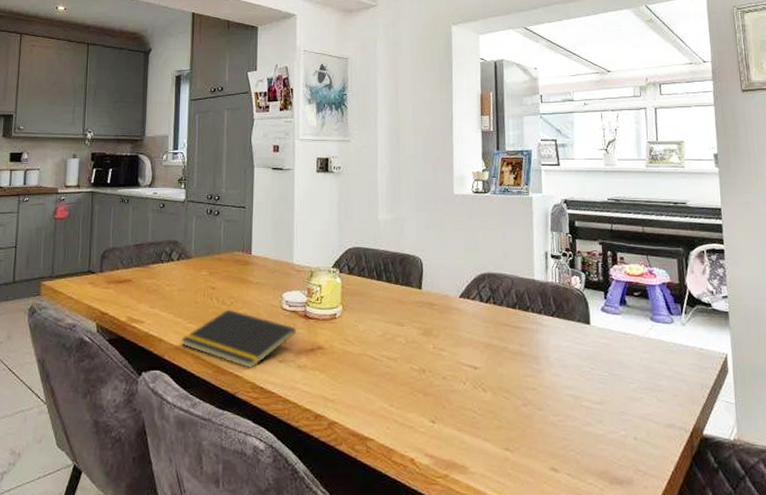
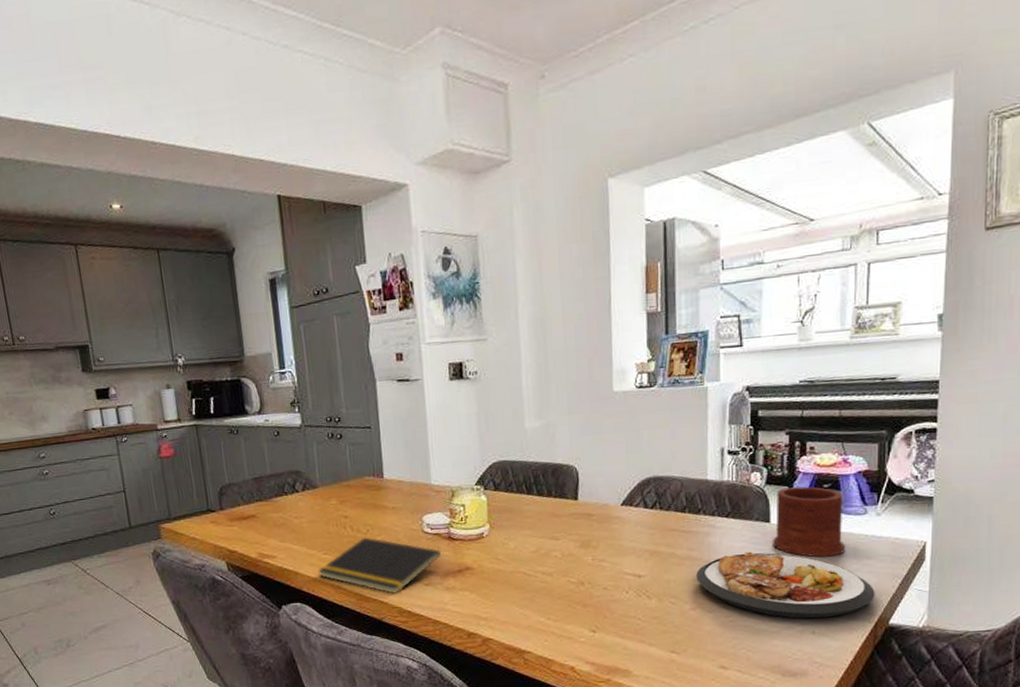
plate: none [527,351,688,424] -> present [696,551,875,619]
mug: none [593,293,657,362] -> present [773,486,845,558]

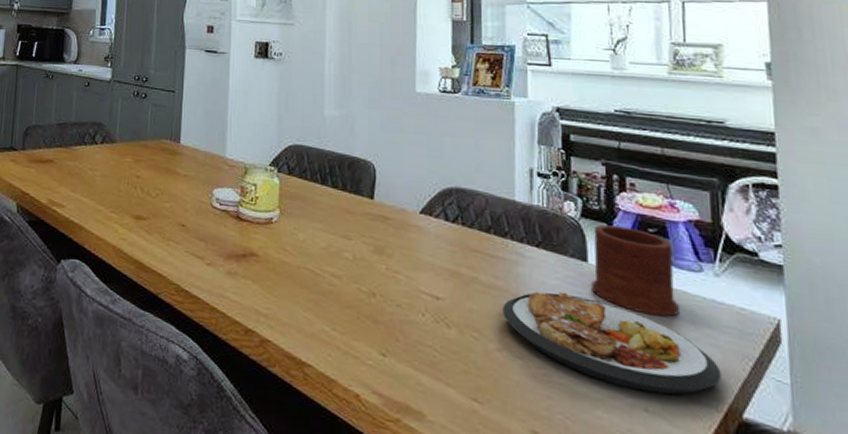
notepad: present [318,537,442,595] -> none [102,201,228,269]

